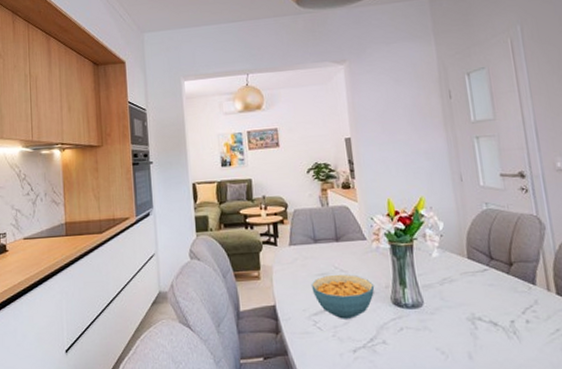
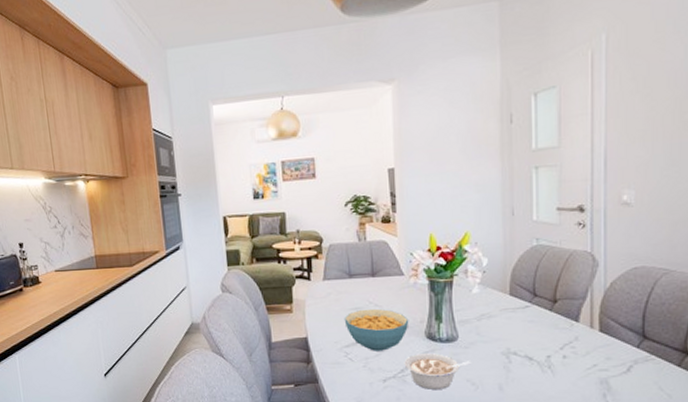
legume: none [372,320,439,360] -> present [404,353,472,389]

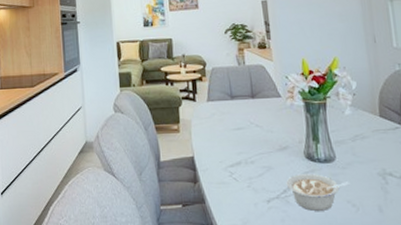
cereal bowl: present [344,308,409,351] -> none [228,129,289,171]

